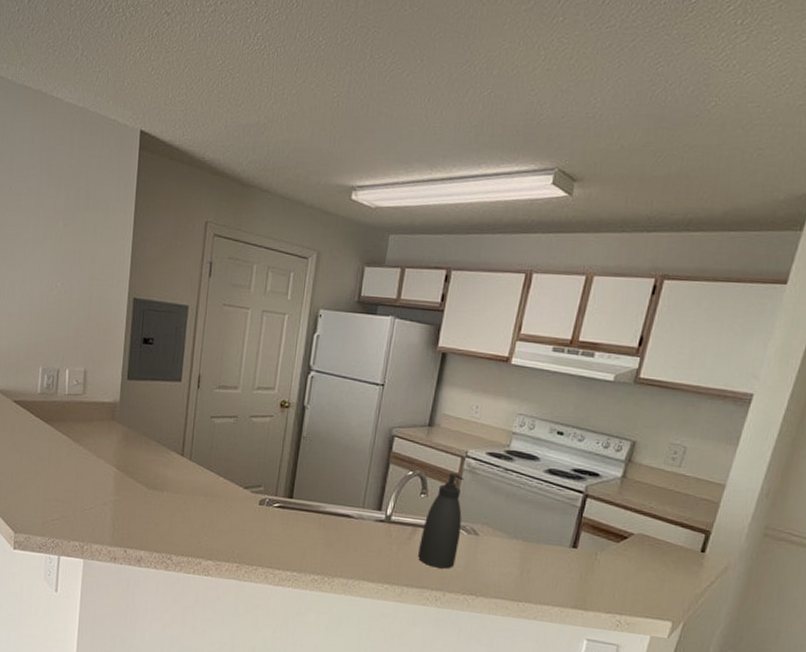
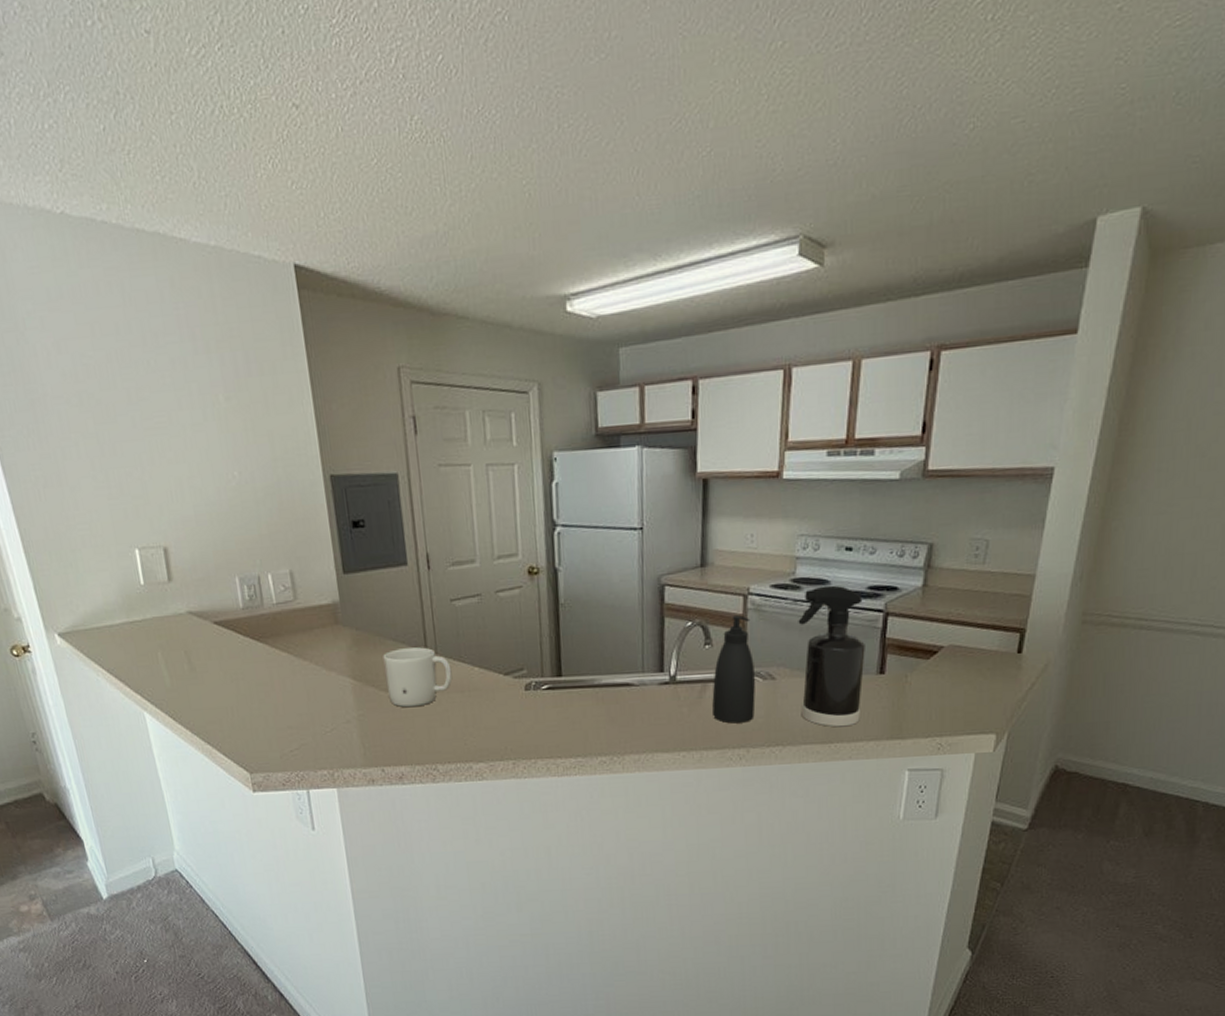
mug: none [143,449,201,502] -> present [382,647,453,708]
spray bottle: none [496,461,567,590] -> present [798,585,865,727]

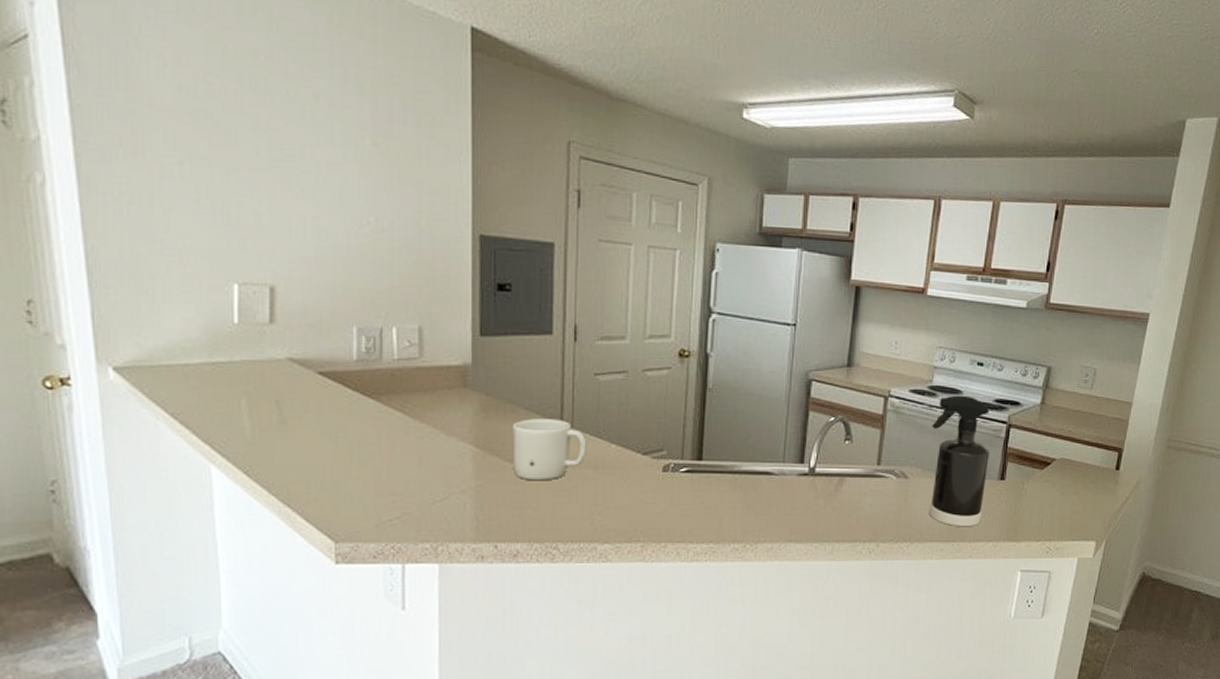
soap dispenser: present [711,615,756,724] -> none [846,415,889,518]

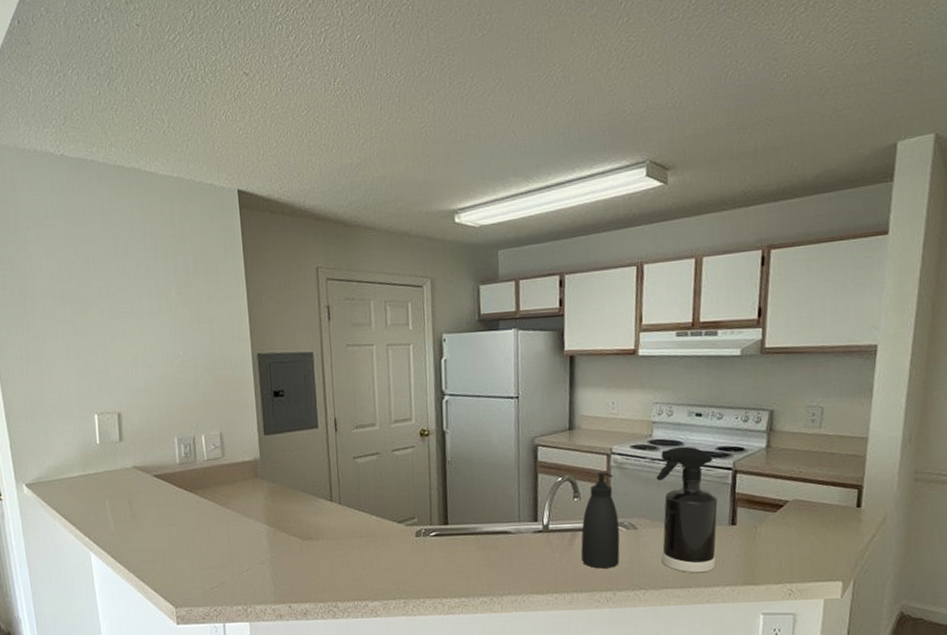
mug: present [512,419,587,481] -> none [294,498,353,551]
soap dispenser: none [846,415,889,518] -> present [580,472,620,569]

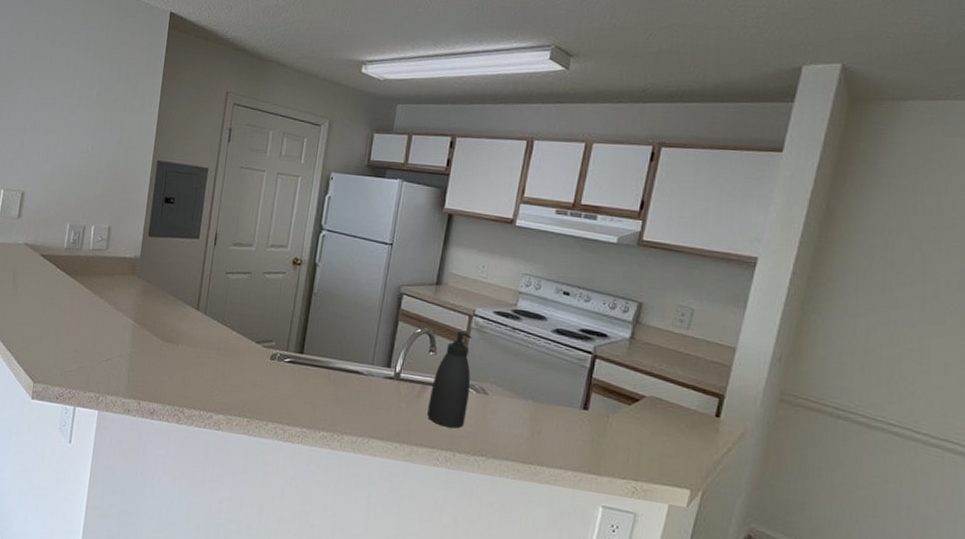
spray bottle: present [656,446,718,573] -> none [507,320,574,452]

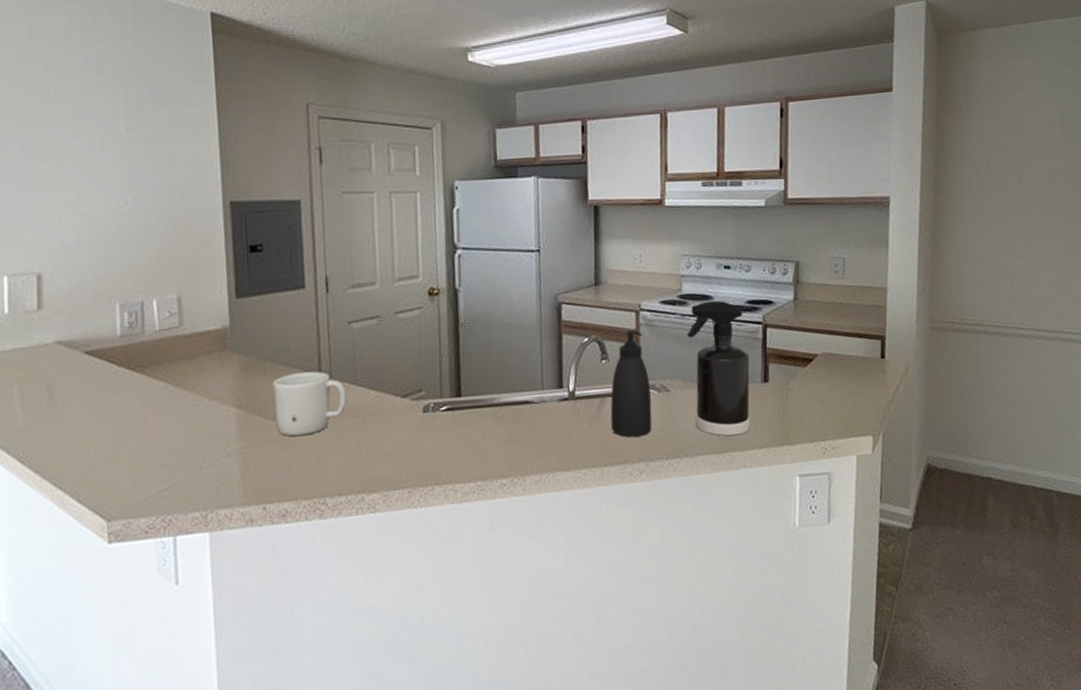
mug: none [158,303,215,356] -> present [272,371,347,437]
spray bottle: none [507,320,574,452] -> present [687,300,750,436]

